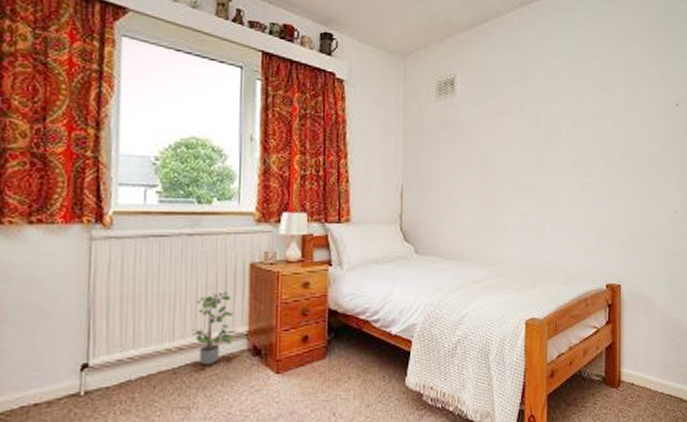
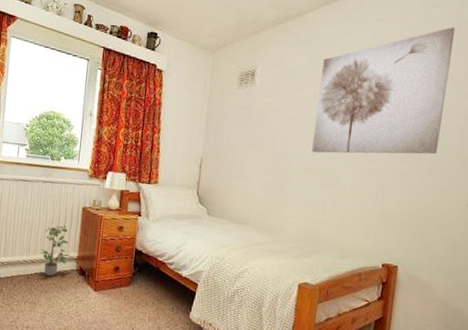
wall art: none [524,32,646,170] -> present [312,27,456,155]

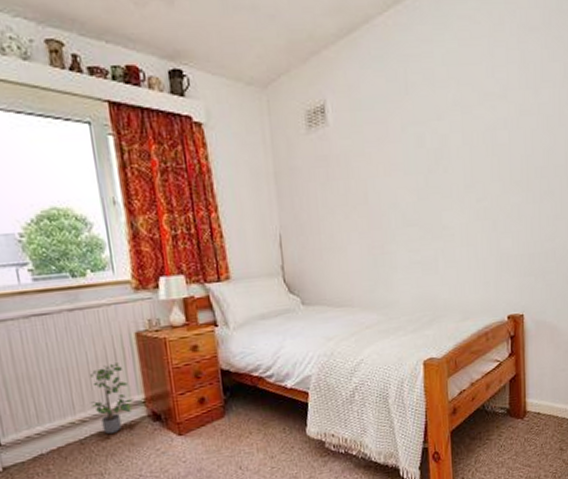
wall art: present [312,27,456,155] -> none [405,18,546,201]

